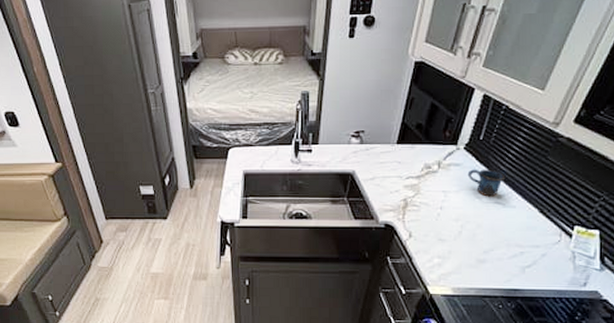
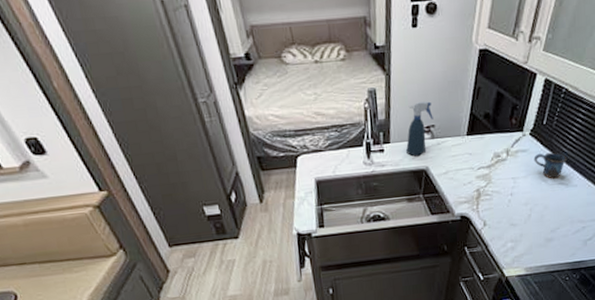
spray bottle: none [334,106,364,159] -> present [406,101,433,157]

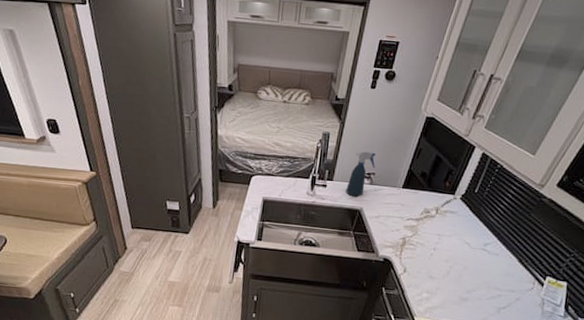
mug: present [534,152,567,179] -> none [460,217,493,244]

